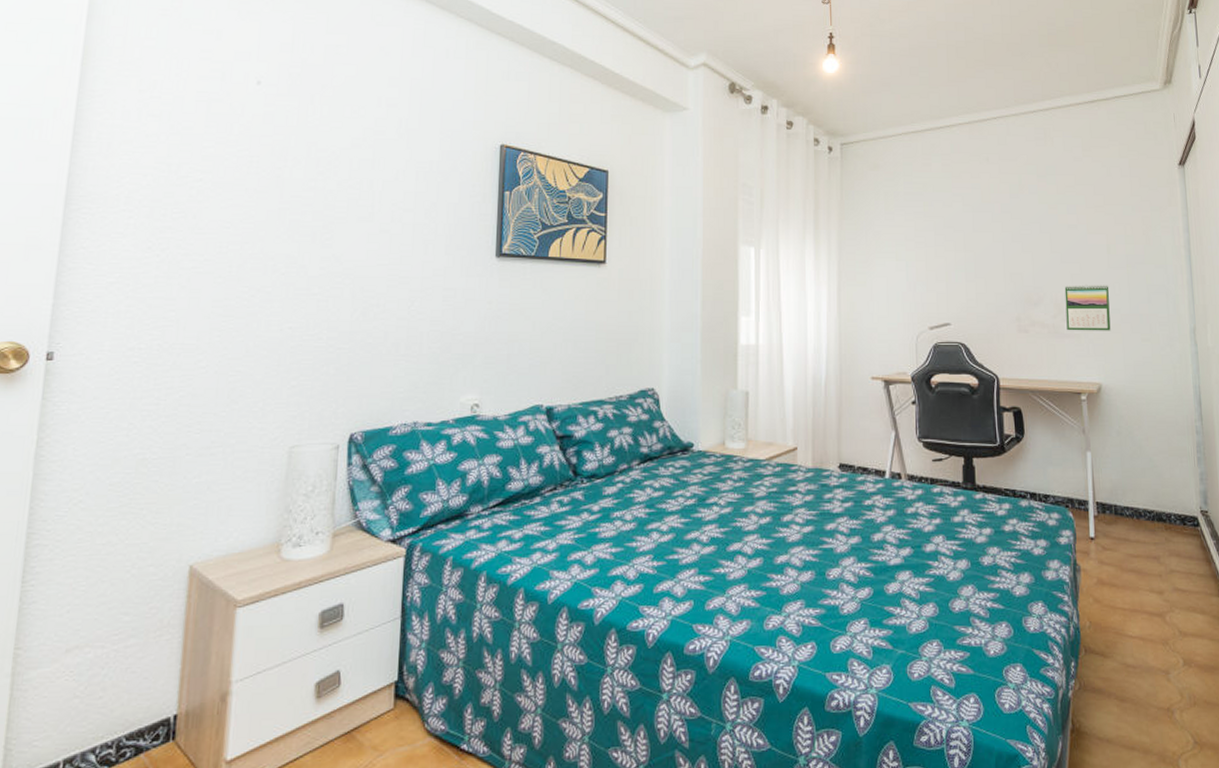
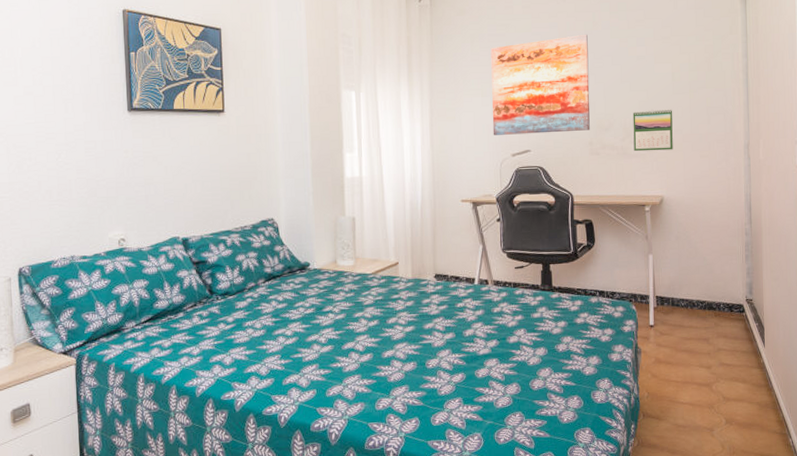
wall art: none [906,197,1017,305] -> present [490,34,590,135]

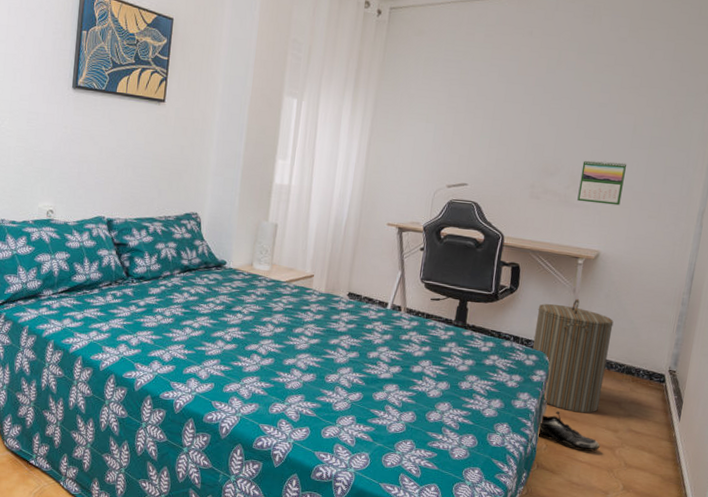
wall art: present [490,34,590,135] -> none [431,72,549,173]
laundry hamper: none [616,244,690,356] -> present [532,298,614,413]
shoe: none [639,357,698,393] -> present [539,410,600,452]

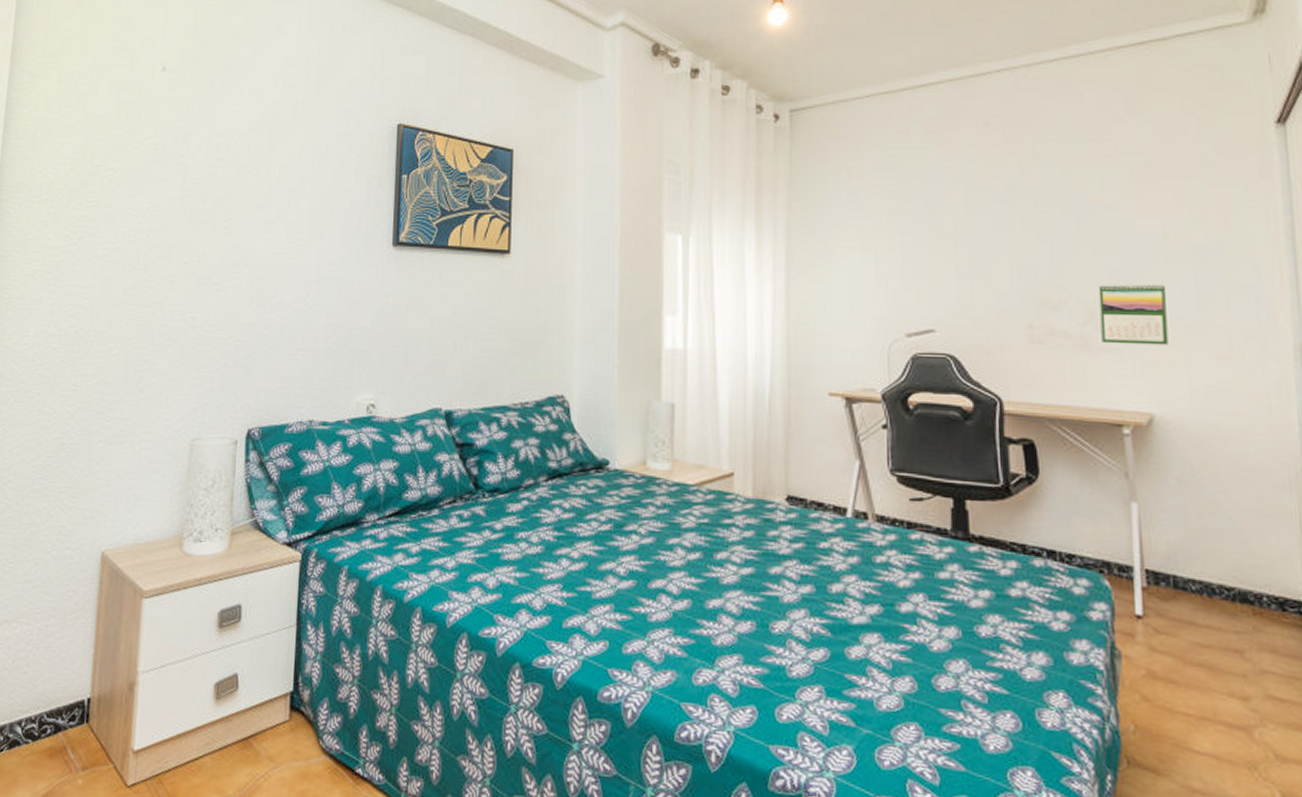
laundry hamper: present [532,298,614,413] -> none [1075,486,1208,671]
shoe: present [539,410,600,452] -> none [1118,667,1226,735]

